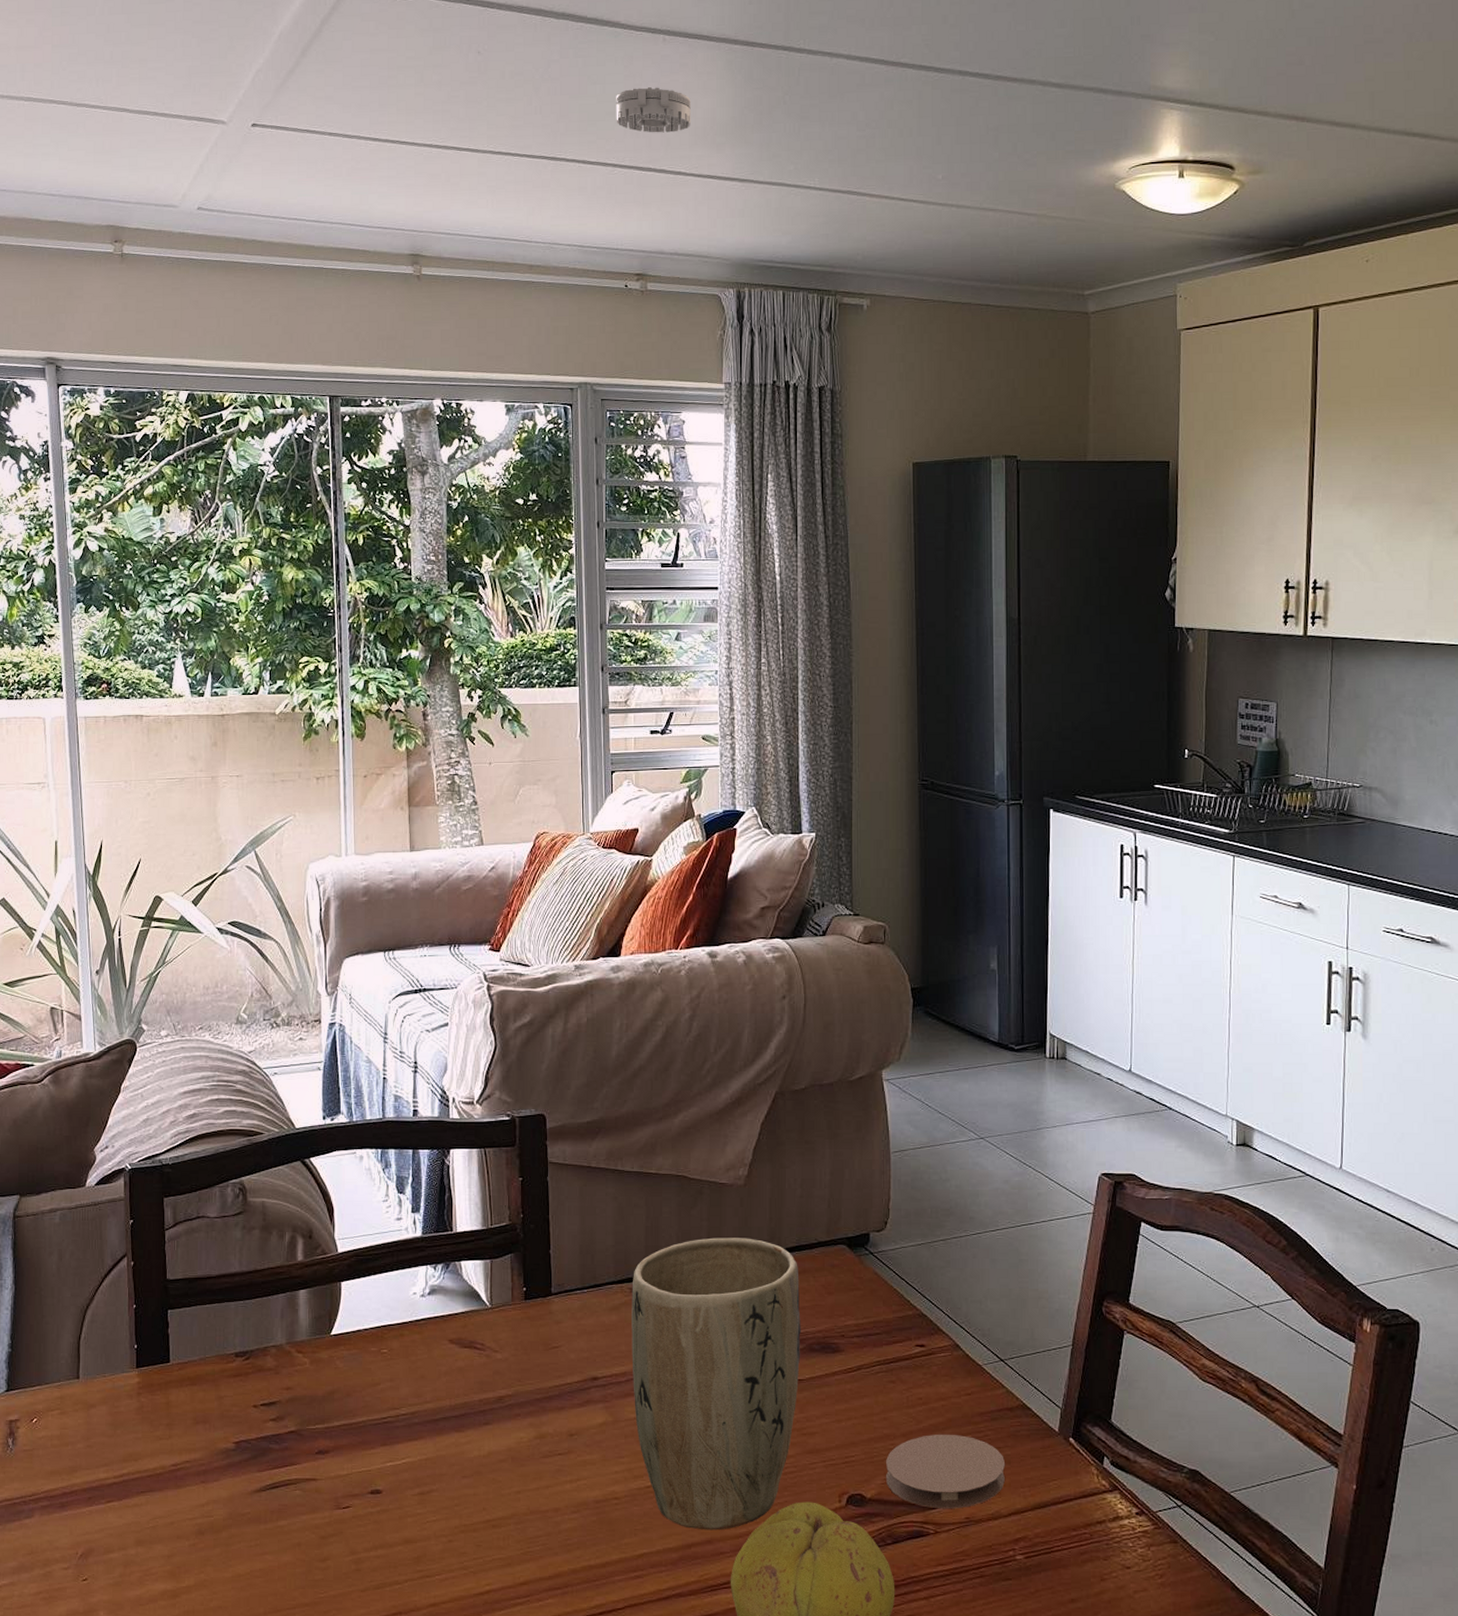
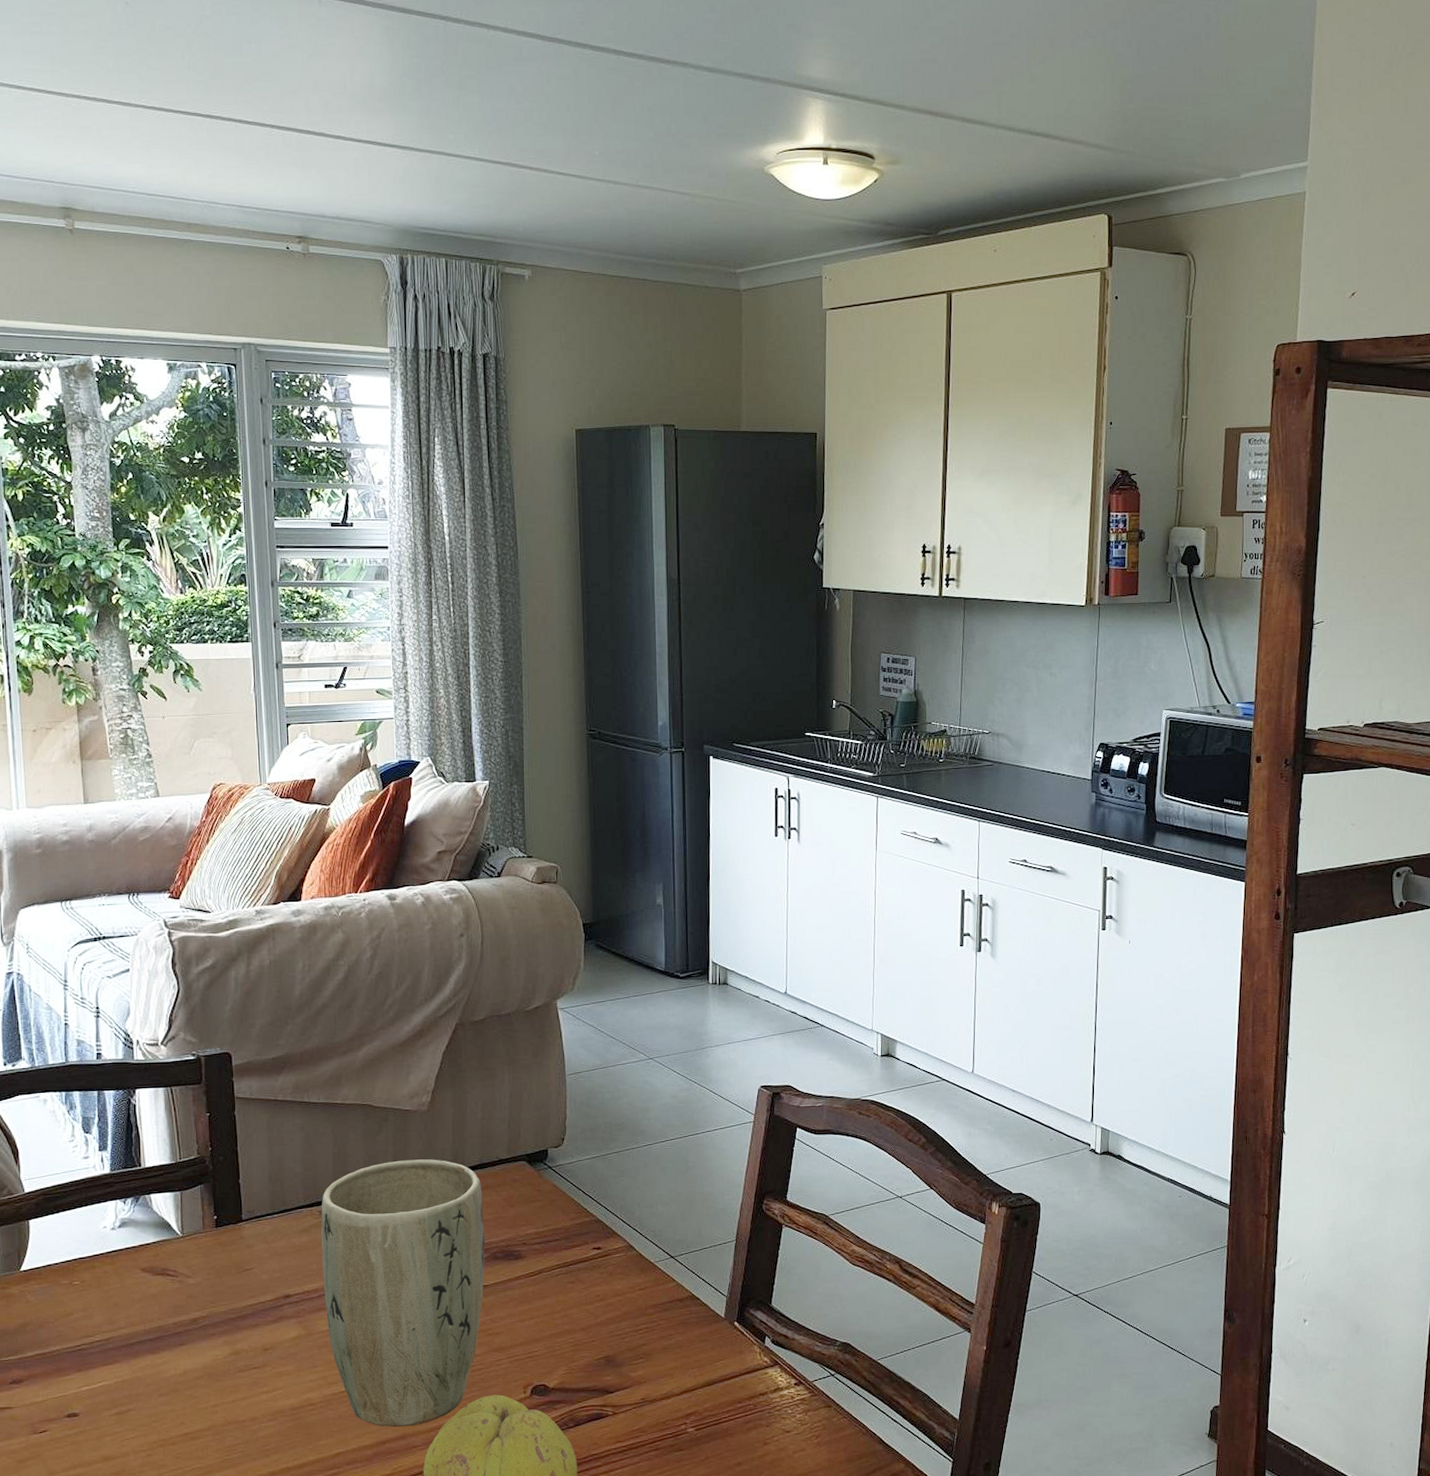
smoke detector: present [616,87,691,133] -> none [272,49,349,96]
coaster: present [885,1434,1006,1509] -> none [566,1325,677,1392]

